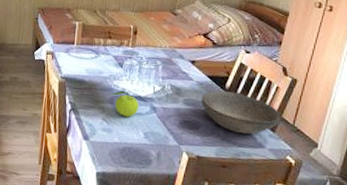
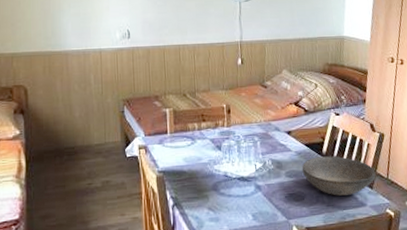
fruit: present [109,91,139,118] -> none [211,174,244,202]

